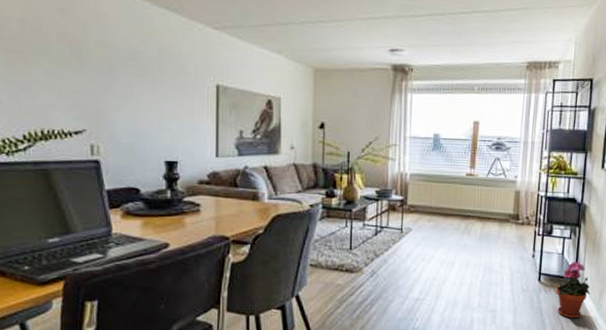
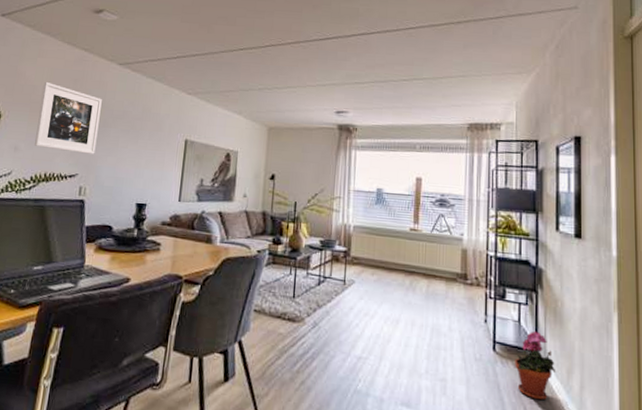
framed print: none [17,12,104,105] -> present [35,82,102,154]

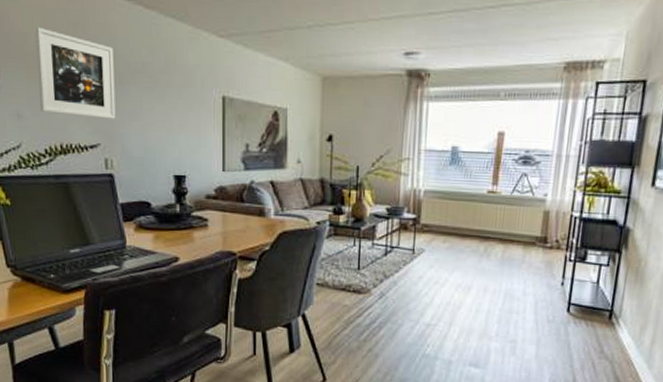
potted plant: present [515,331,556,401] -> none [587,291,630,355]

